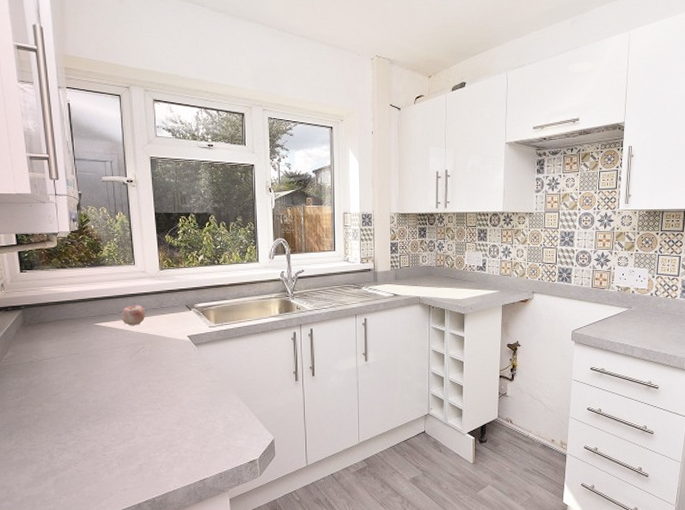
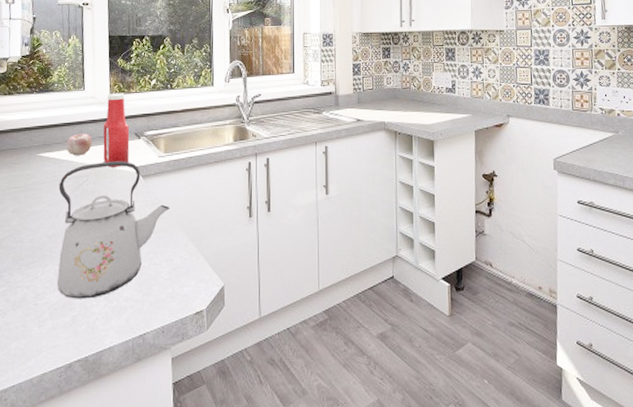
kettle: none [117,330,222,451] -> present [56,161,170,299]
ketchup bottle: none [155,268,181,336] -> present [103,93,130,167]

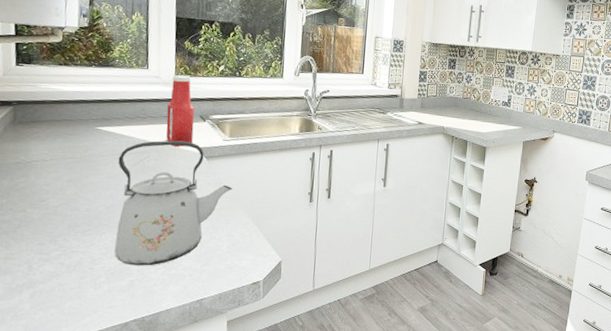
apple: present [66,133,93,156] -> none [126,111,155,133]

